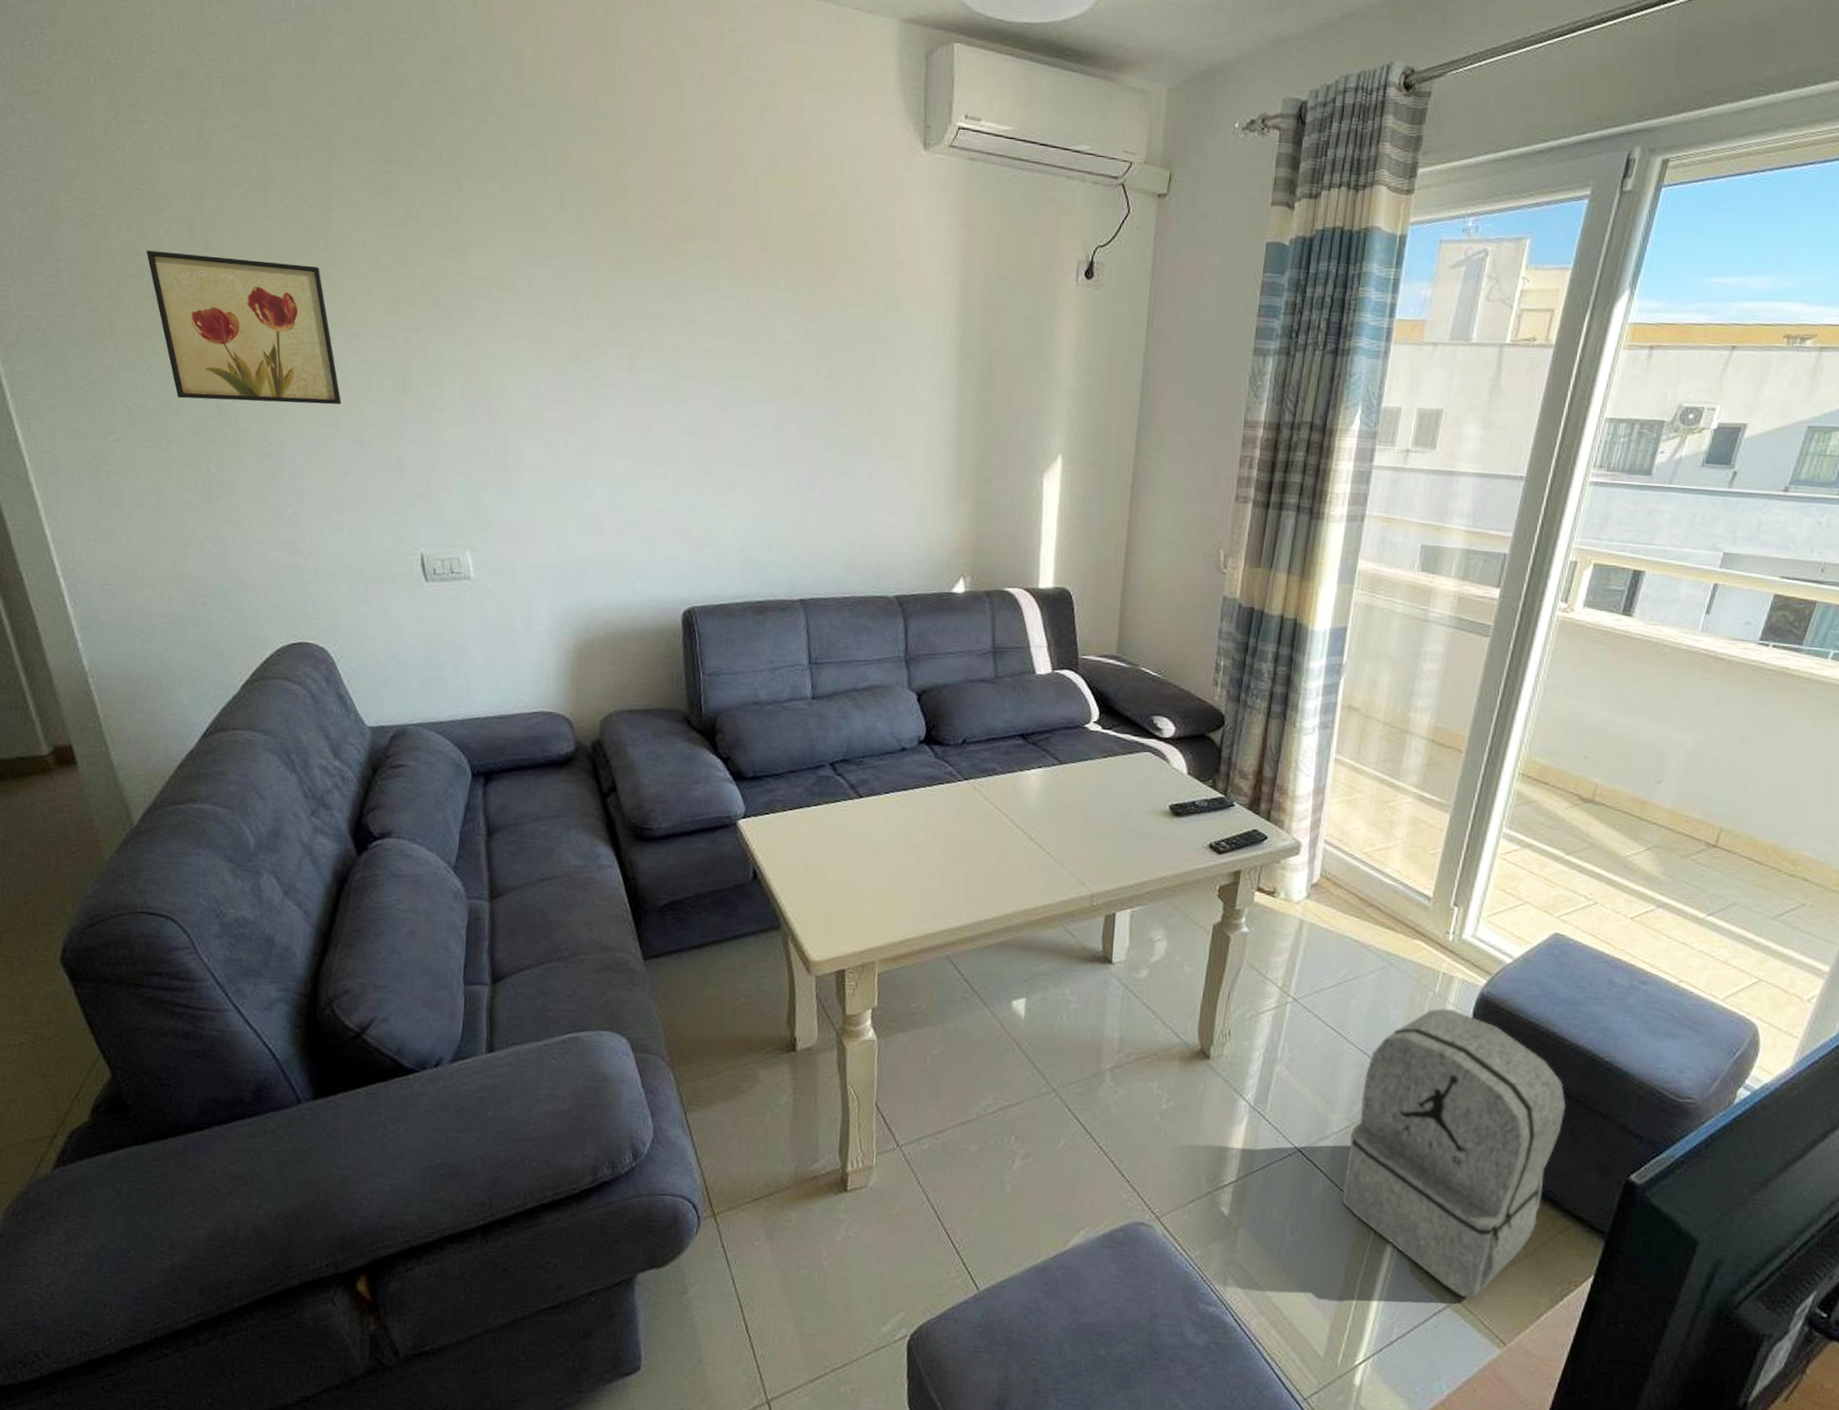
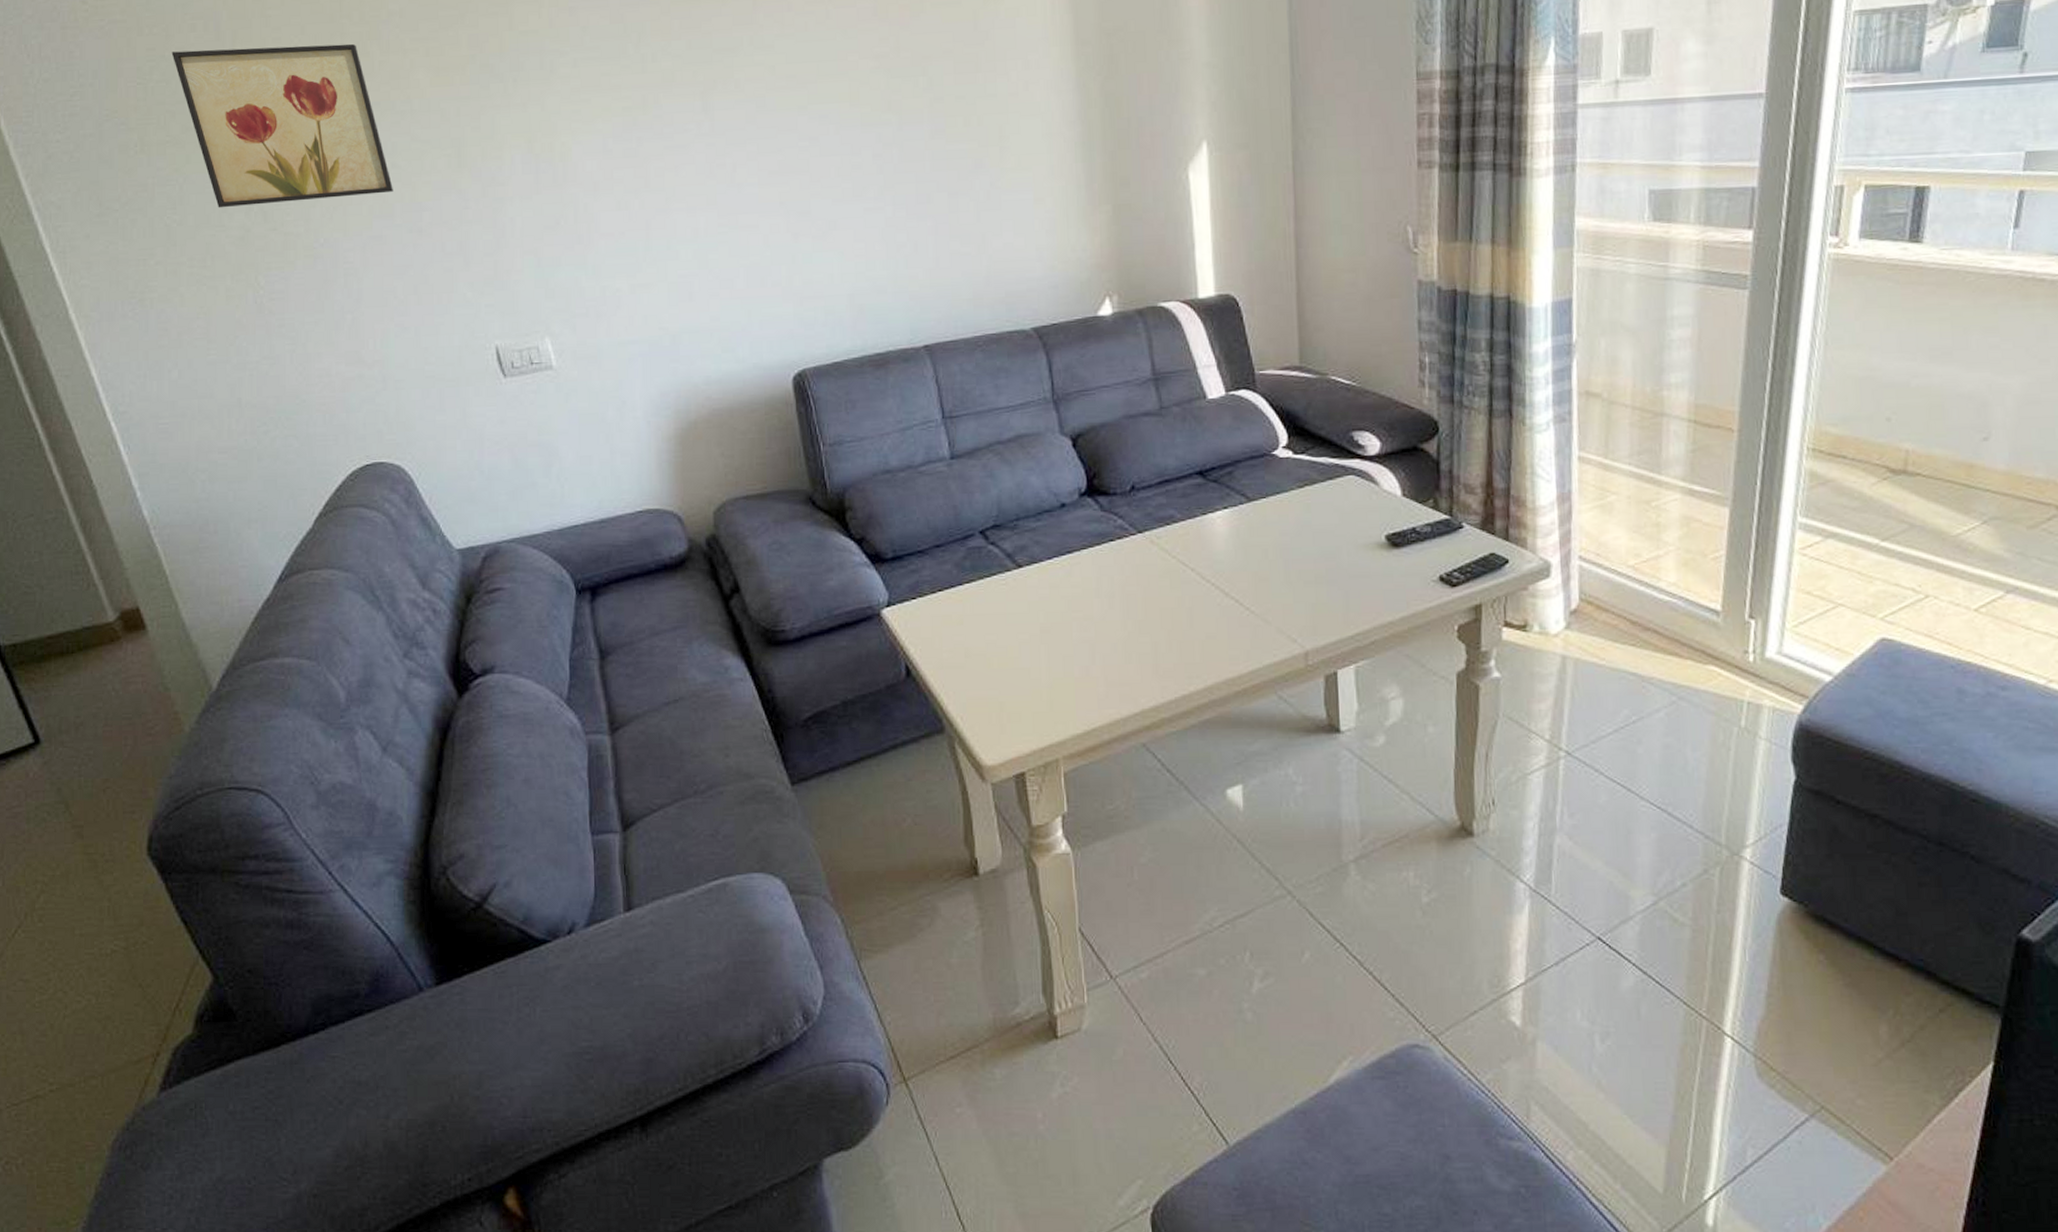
backpack: present [1342,1008,1566,1299] -> none [1659,744,1926,1104]

